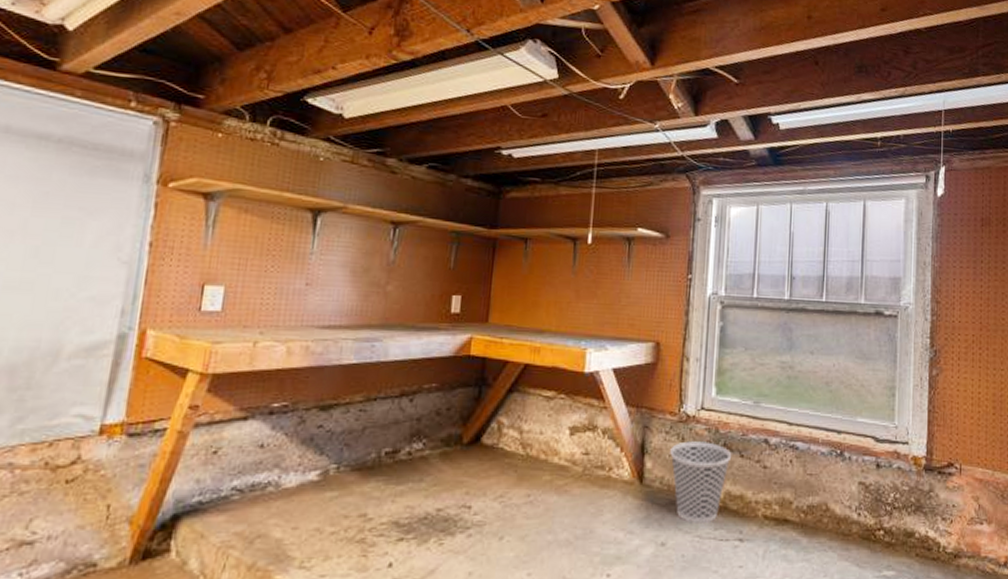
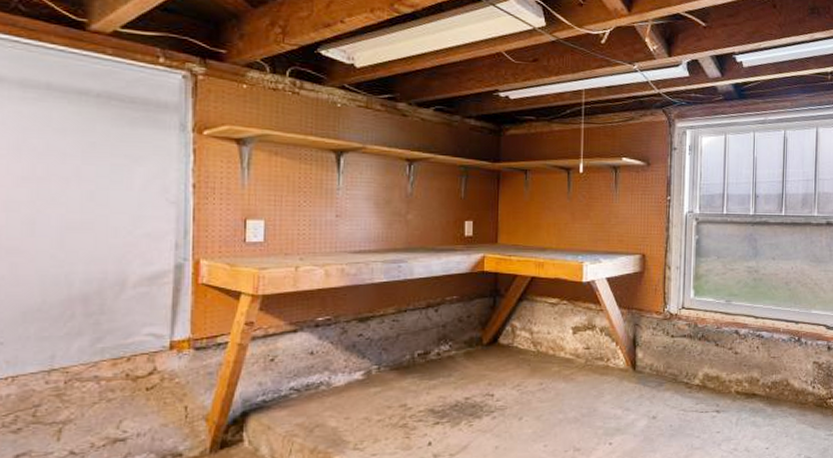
wastebasket: present [670,441,732,524] -> none [657,334,709,400]

